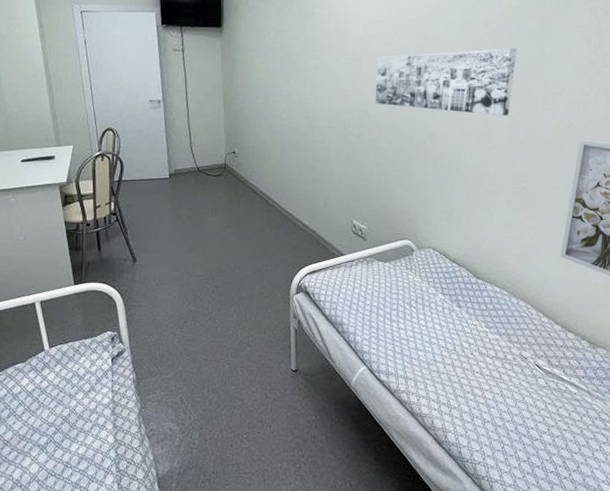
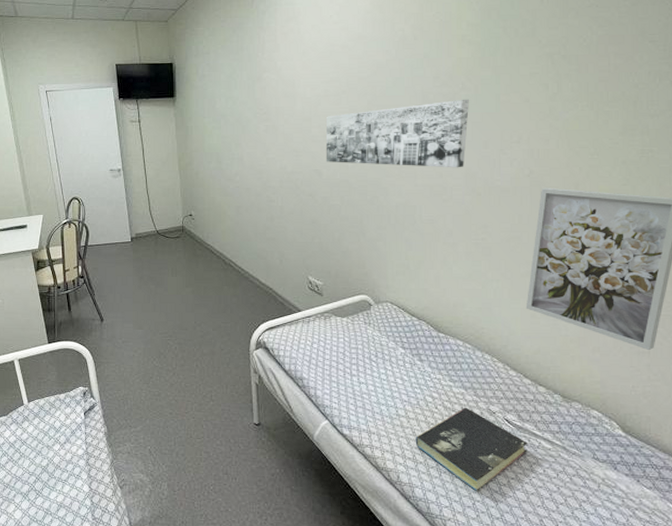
book: none [450,353,555,435] -> present [415,407,527,491]

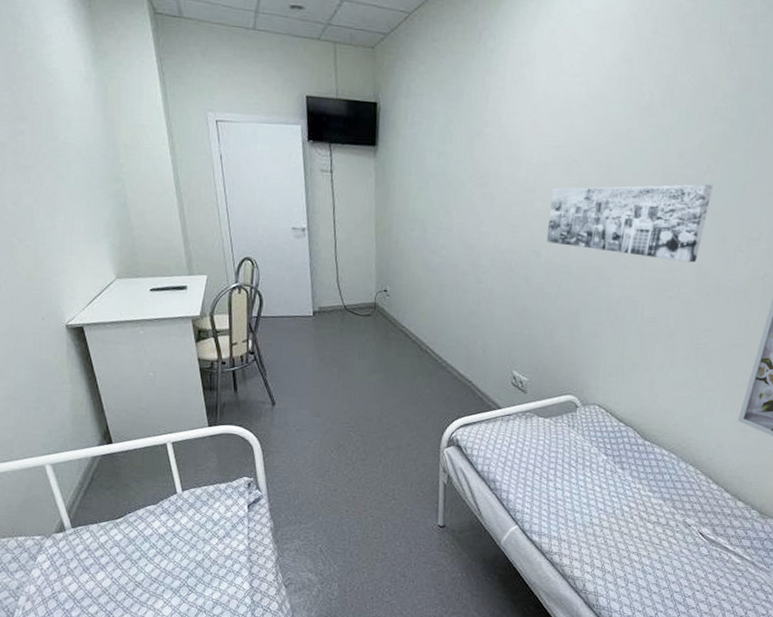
book: present [415,407,527,491] -> none [605,518,718,602]

